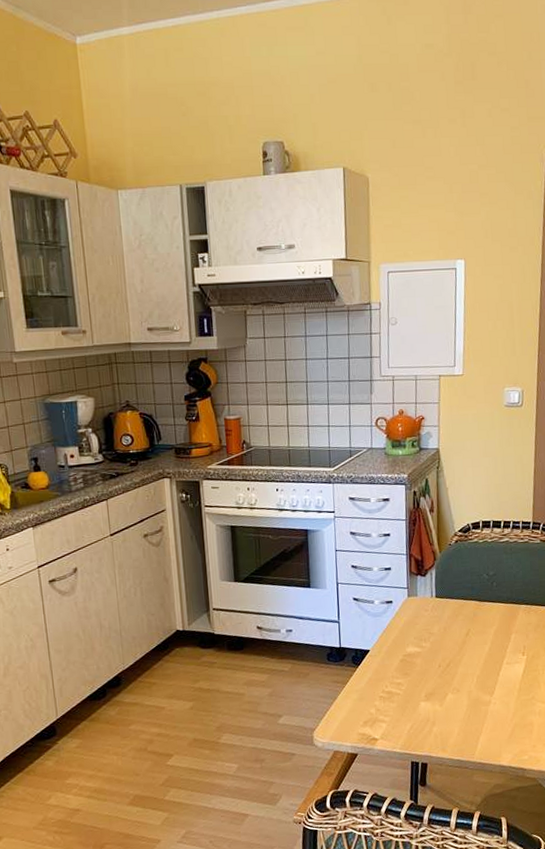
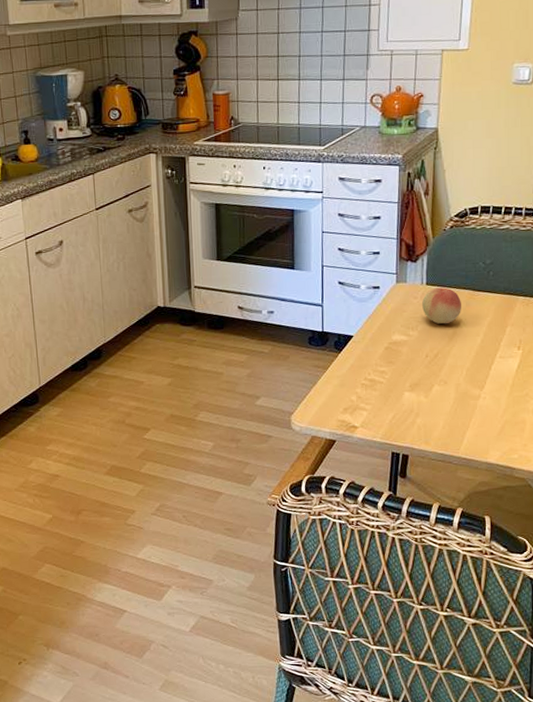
fruit: none [433,599,469,635] -> present [422,287,461,324]

